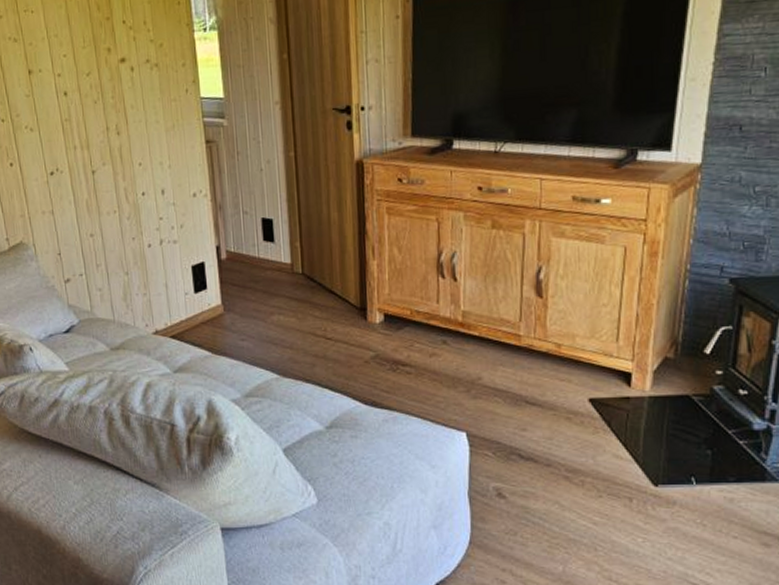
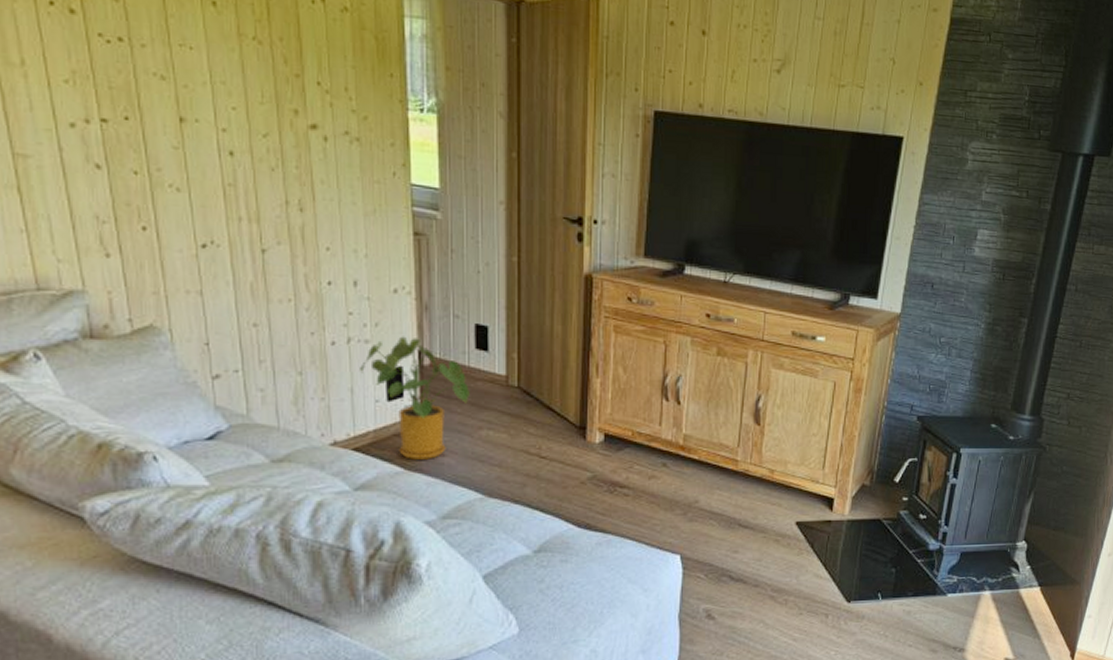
house plant: none [171,234,261,344] -> present [360,336,469,460]

